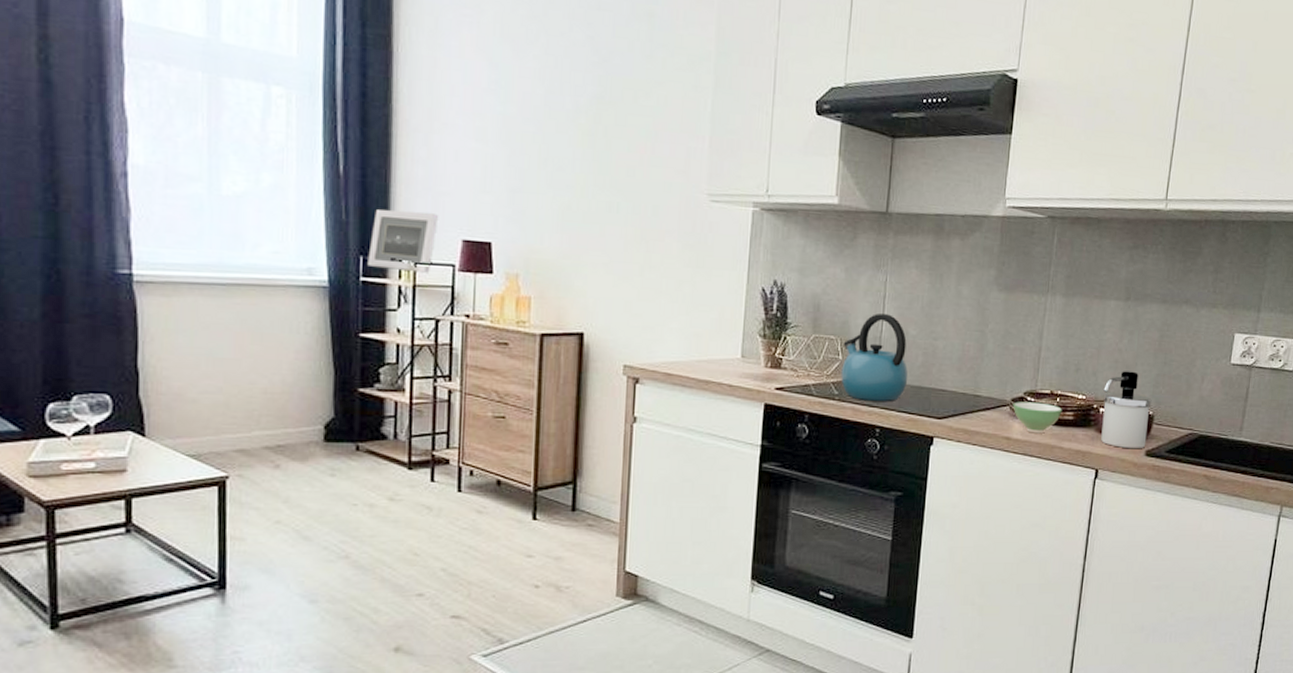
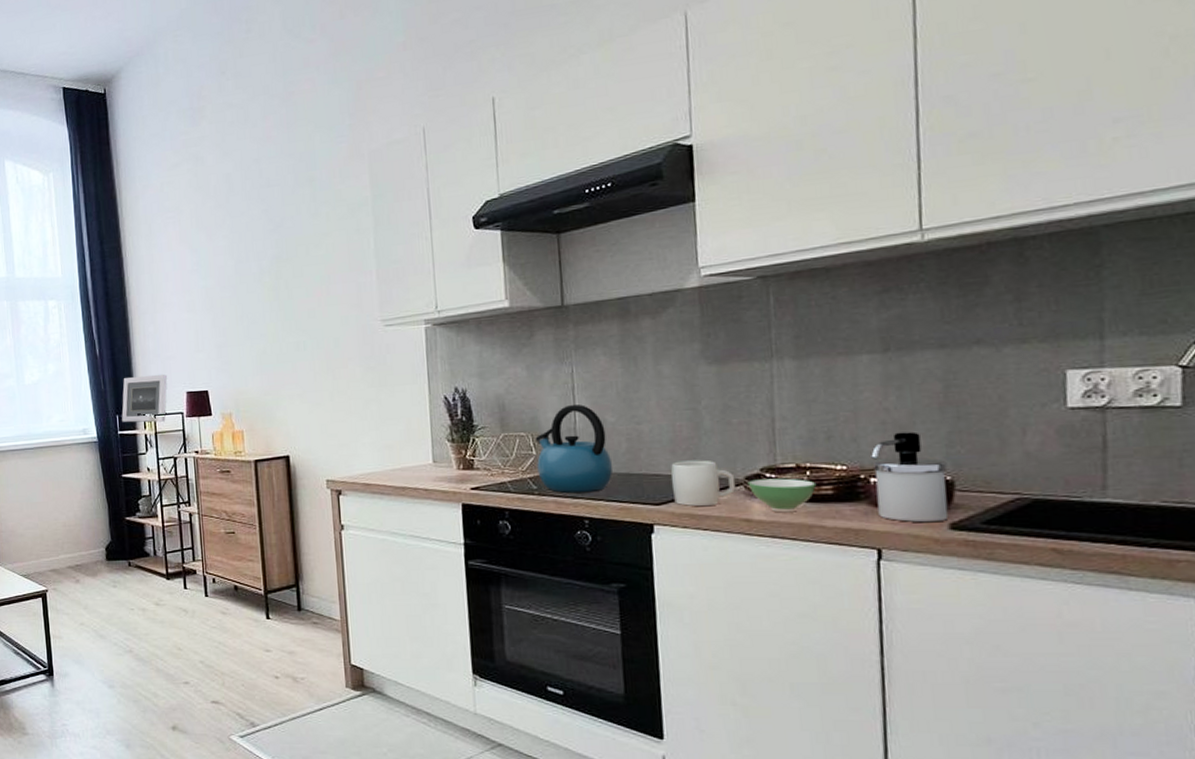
mug: none [953,379,1004,424] -> present [670,460,736,507]

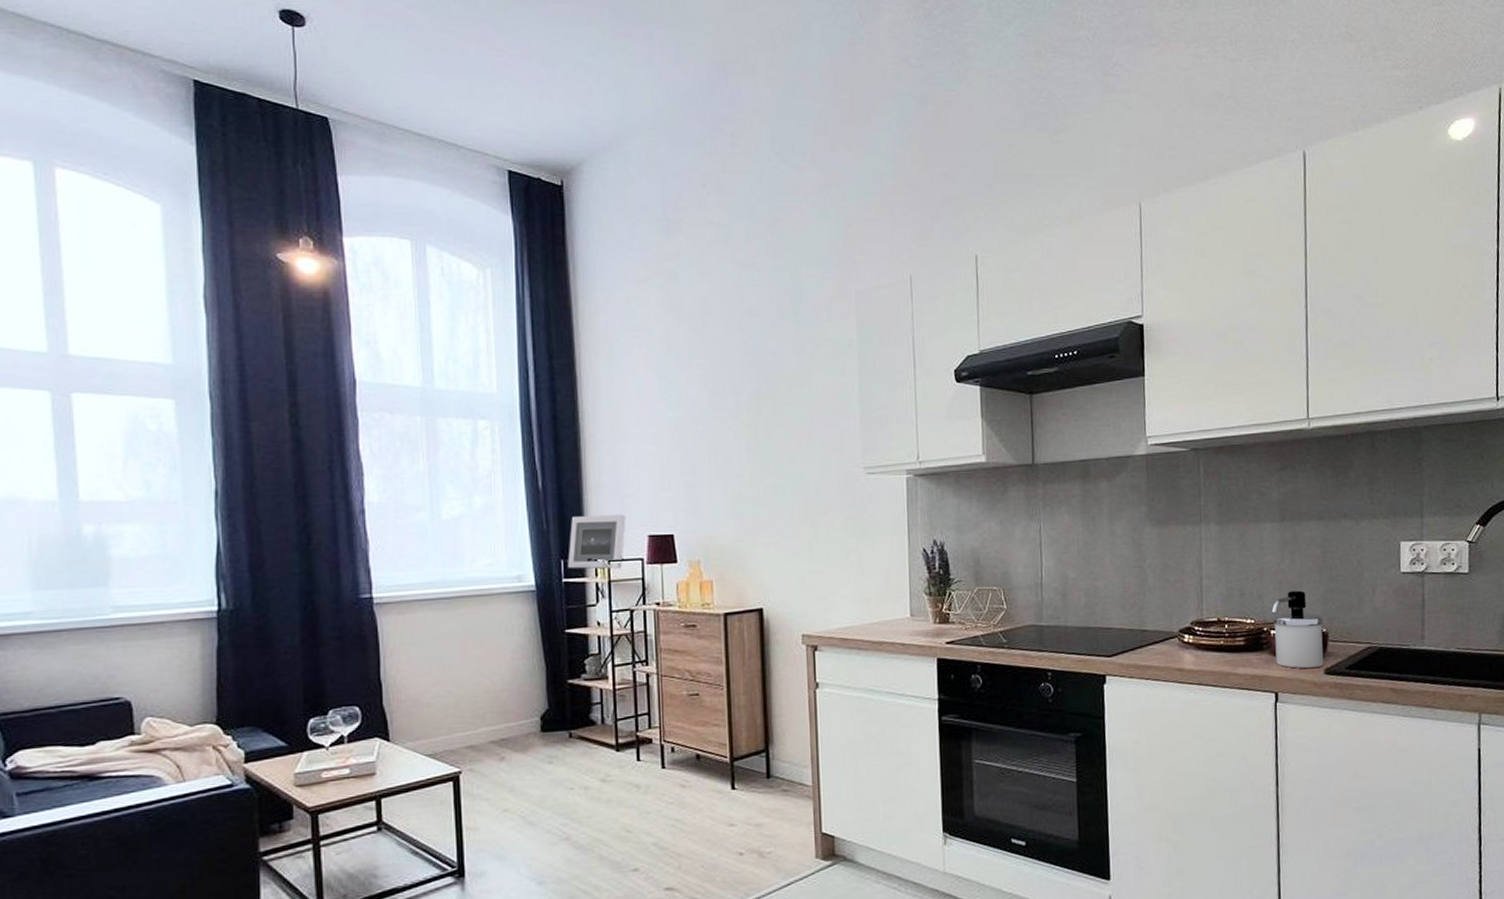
kettle: present [535,405,613,494] -> none [1006,560,1073,647]
mug: present [670,460,736,507] -> none [1120,614,1172,658]
bowl: present [747,478,817,513] -> none [1181,631,1233,662]

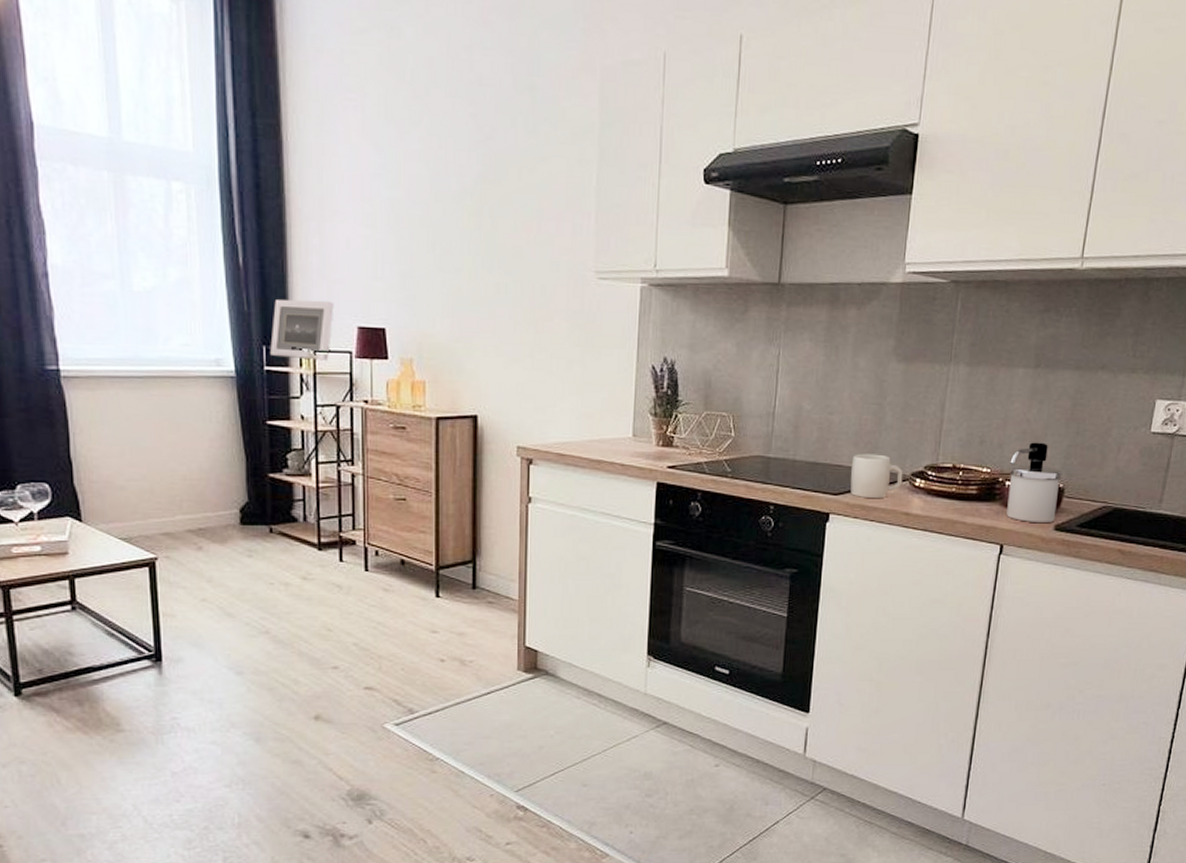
mug: none [1120,614,1172,658] -> present [850,453,904,499]

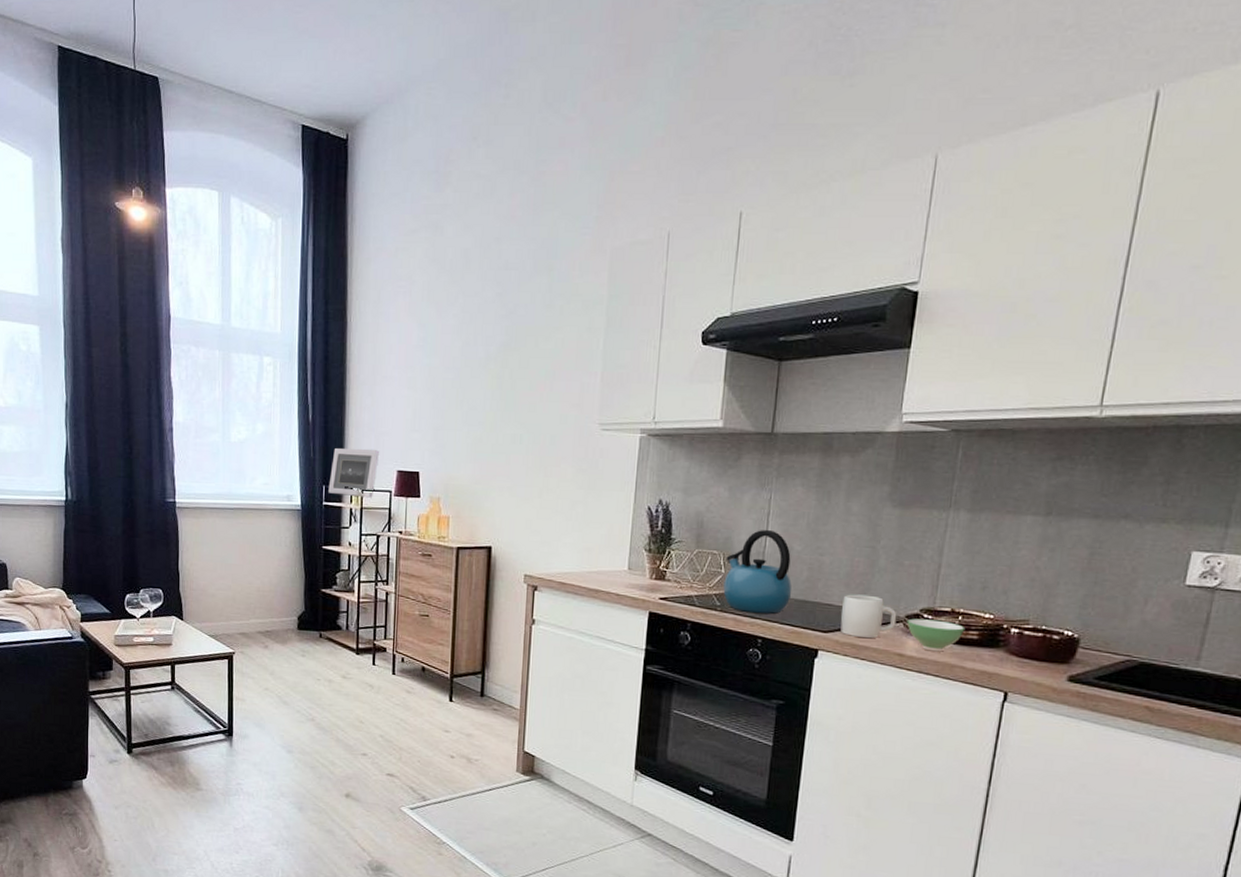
kettle: none [733,389,803,479] -> present [723,530,792,615]
bowl: none [912,476,966,509] -> present [907,618,966,652]
soap dispenser: present [1006,442,1063,524] -> none [1012,590,1078,674]

